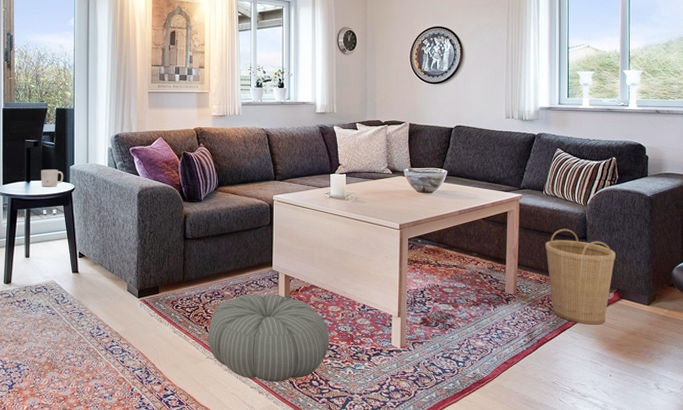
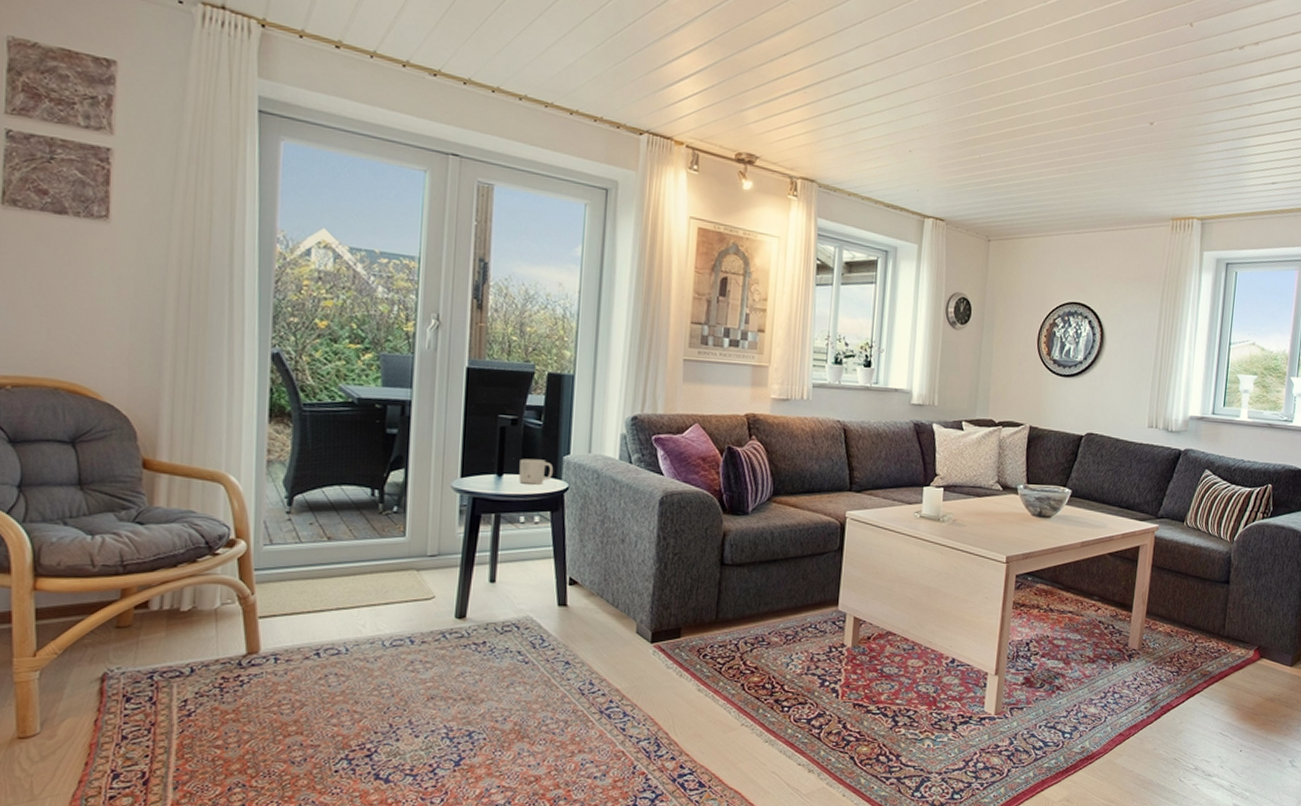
pouf: present [207,294,330,382] -> none [744,641,906,758]
basket: present [545,228,616,325] -> none [1180,570,1261,689]

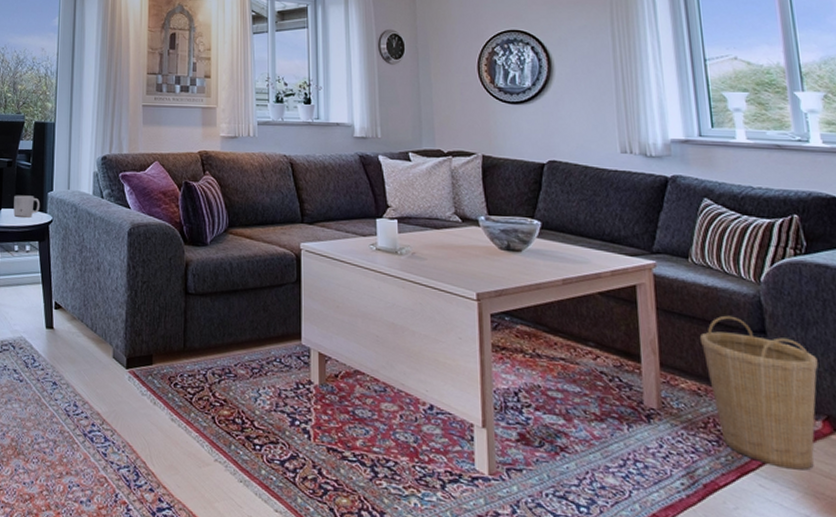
basket: none [1180,570,1261,689] -> present [700,315,818,470]

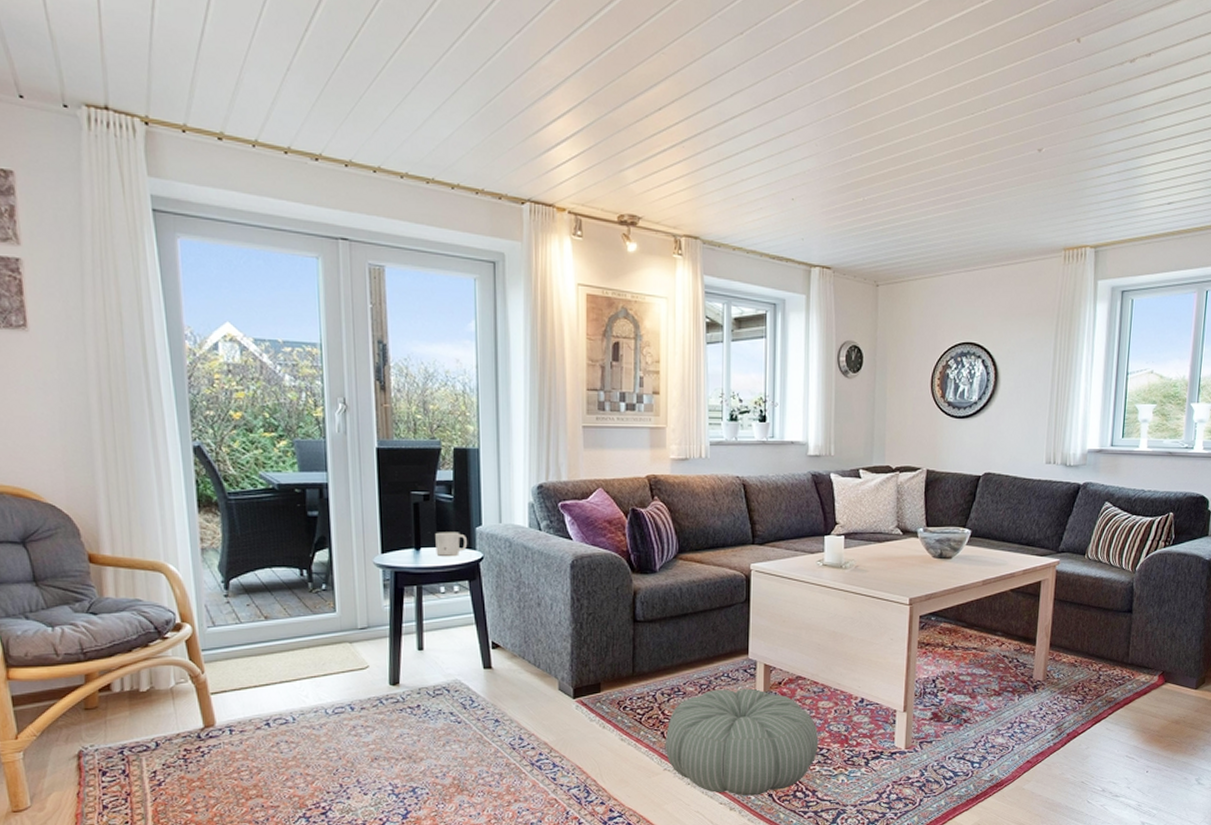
pouf: none [215,375,384,508] -> present [665,688,819,796]
basket: present [700,315,818,470] -> none [1083,600,1164,714]

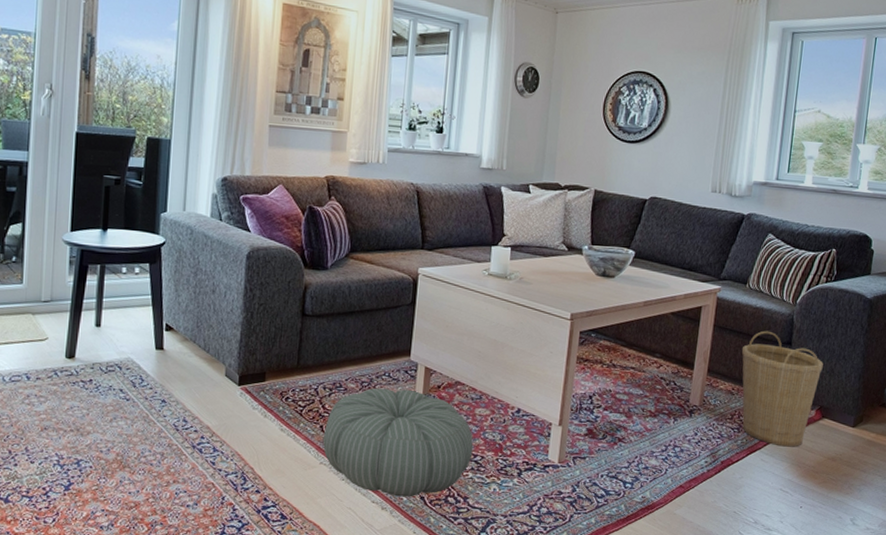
mug: present [435,532,468,557] -> none [121,215,152,240]
basket: none [1083,600,1164,714] -> present [742,330,824,447]

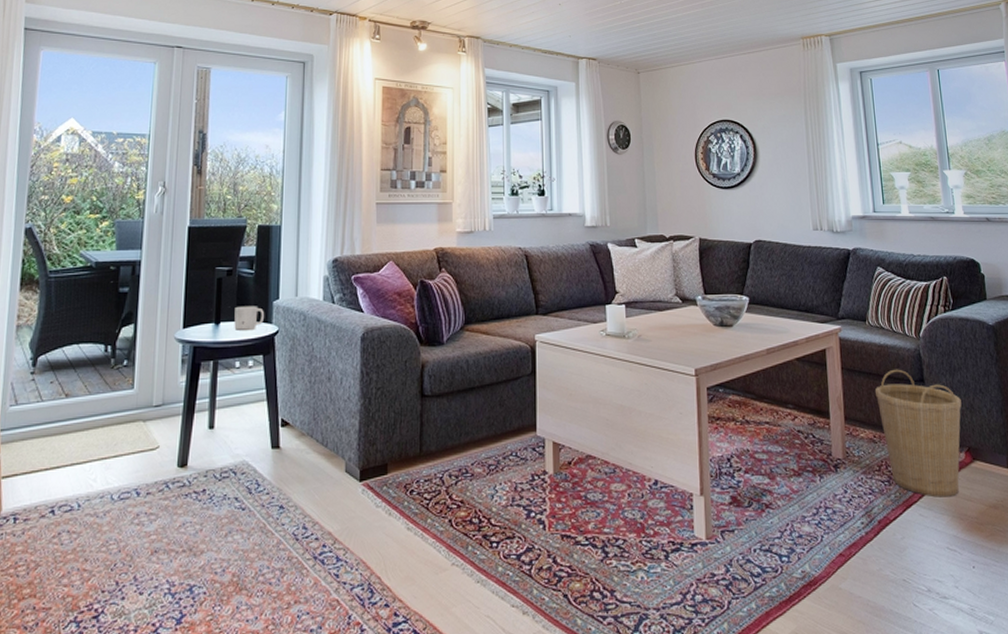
mug: none [121,215,152,240] -> present [234,306,265,332]
pouf: present [323,388,474,497] -> none [452,469,614,597]

